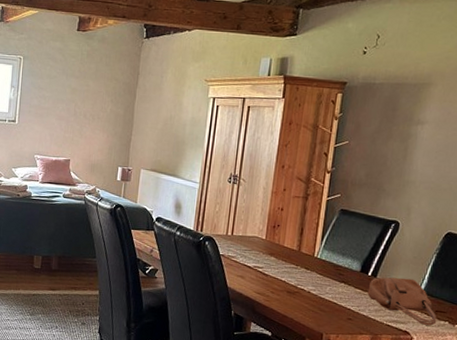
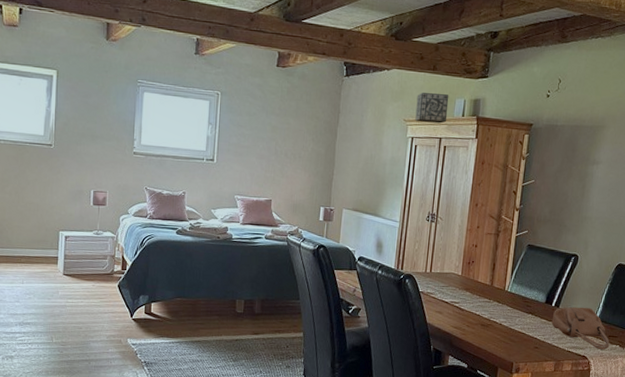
decorative box: none [217,52,254,83] -> present [415,93,449,124]

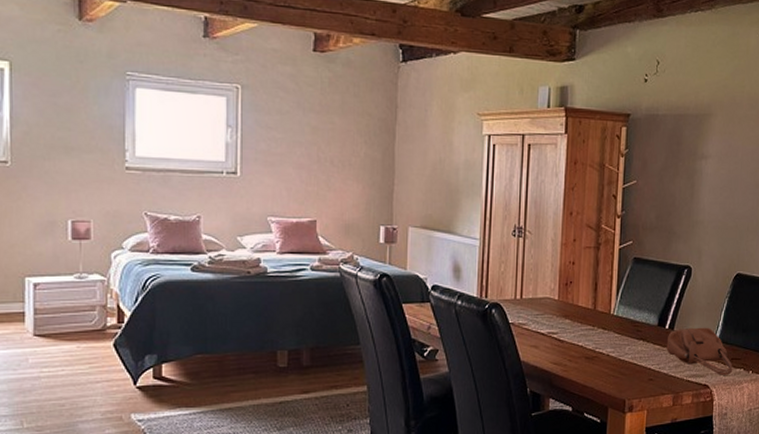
decorative box: present [415,93,449,124] -> none [491,80,531,117]

